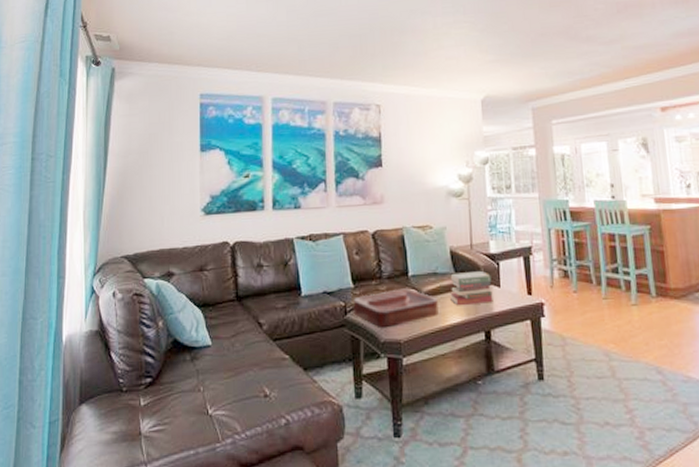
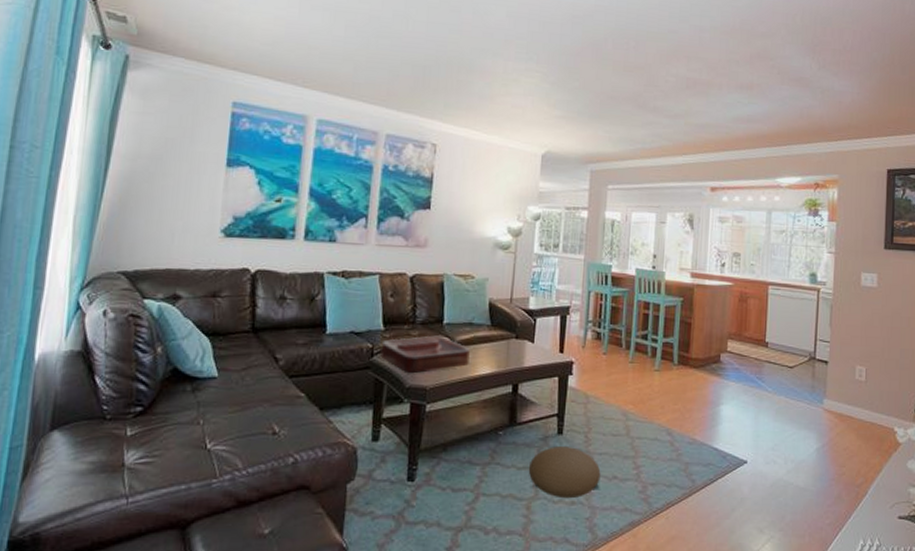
books: present [450,270,493,306] -> none [483,324,527,358]
pouf: none [513,393,593,449] -> present [528,446,601,499]

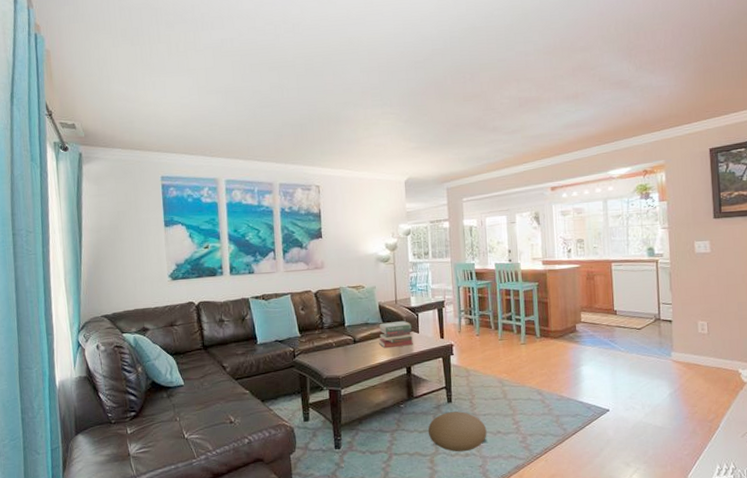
decorative tray: present [380,335,470,373] -> none [300,336,370,367]
books: none [483,324,527,358] -> present [379,320,413,349]

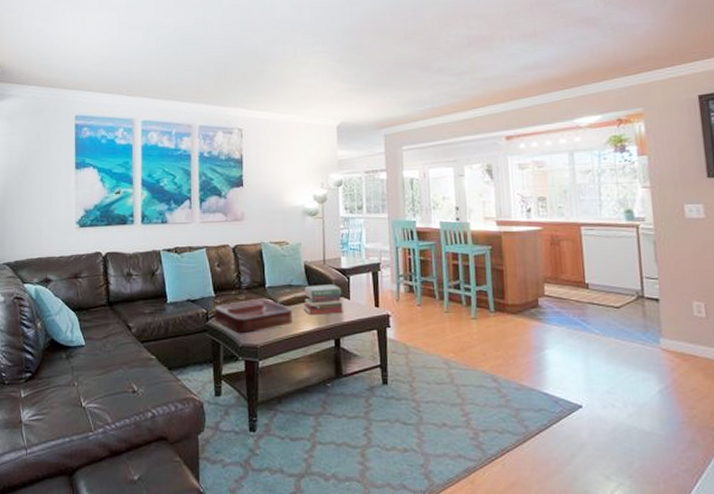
decorative tray: none [300,336,370,367] -> present [214,298,293,333]
pouf: present [427,411,488,452] -> none [358,396,431,446]

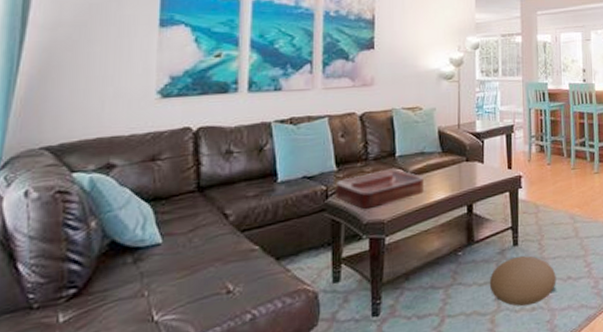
books: present [303,283,343,316] -> none [436,148,476,183]
pouf: none [358,396,431,446] -> present [489,255,557,307]

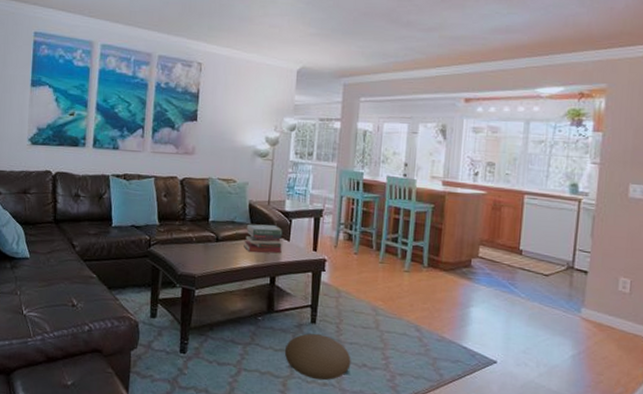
decorative tray: present [335,168,424,209] -> none [156,231,232,263]
books: none [436,148,476,183] -> present [244,223,283,254]

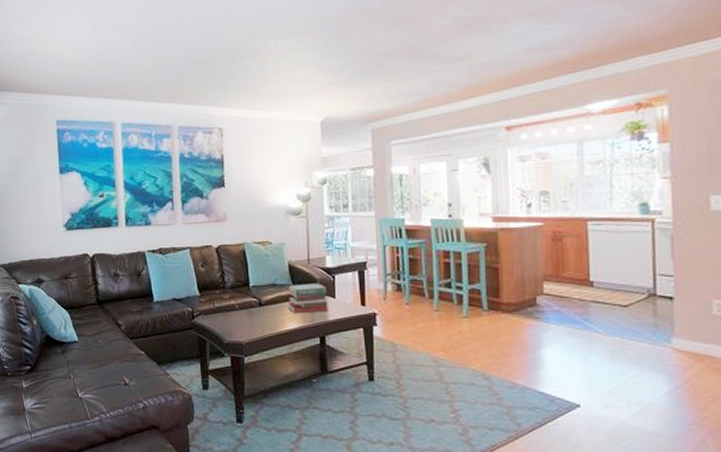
pouf: present [284,333,351,381] -> none [344,392,418,440]

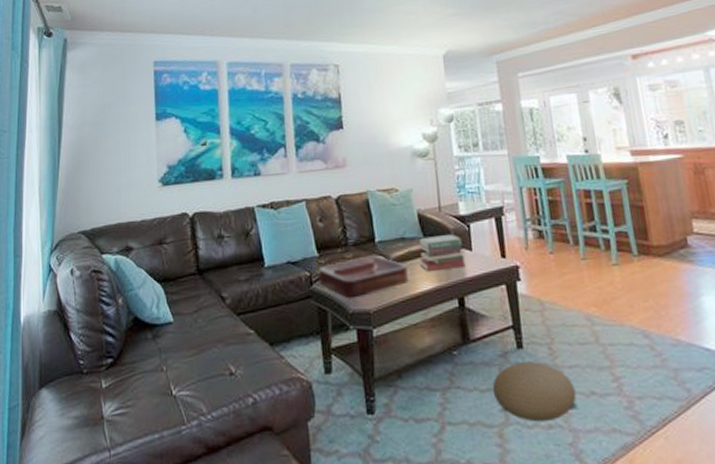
decorative tray: none [199,297,277,330] -> present [318,255,409,297]
pouf: none [344,392,418,440] -> present [492,361,579,423]

